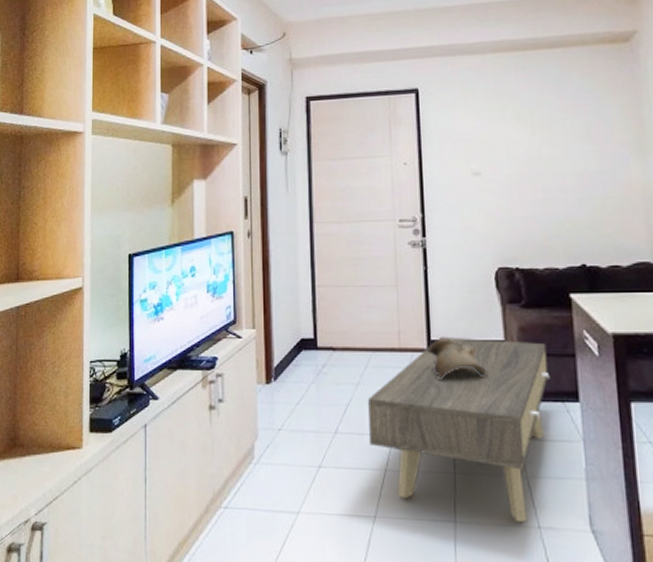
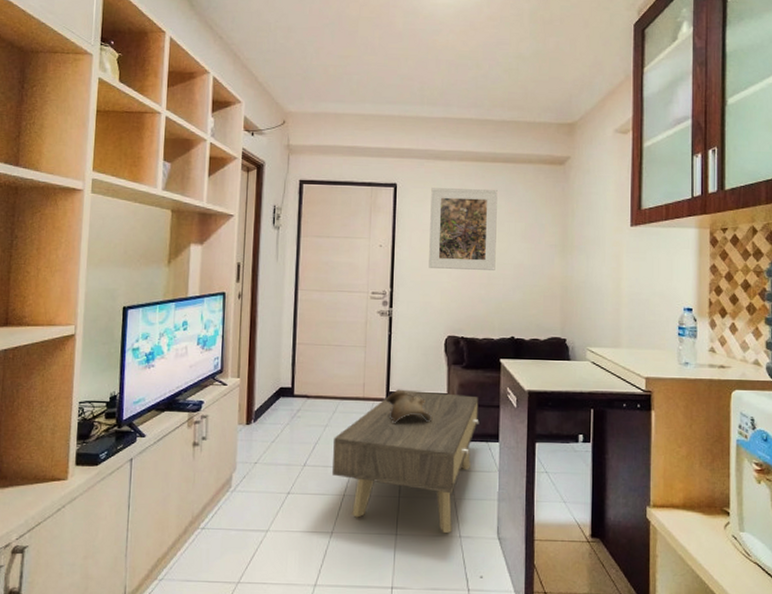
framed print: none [461,81,552,185] -> present [429,188,498,270]

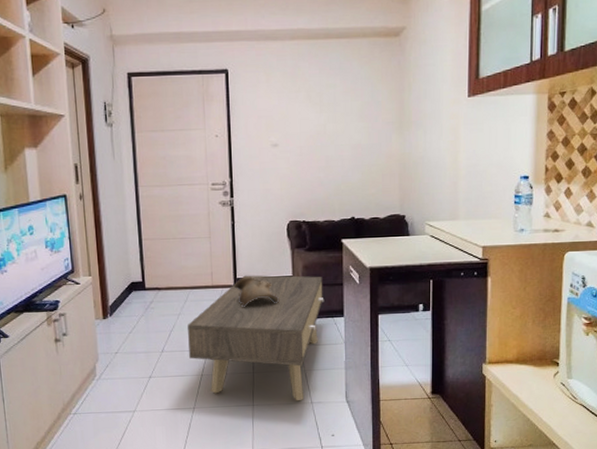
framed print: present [429,188,498,270] -> none [264,68,333,155]

